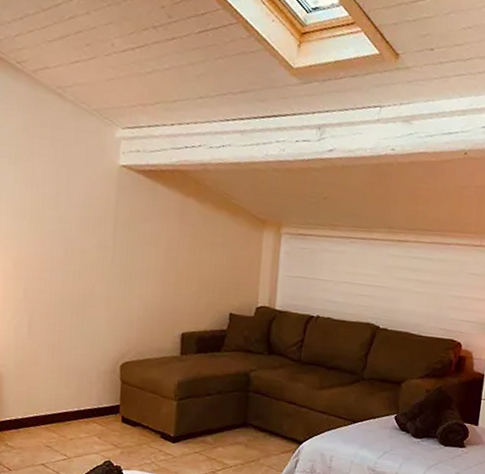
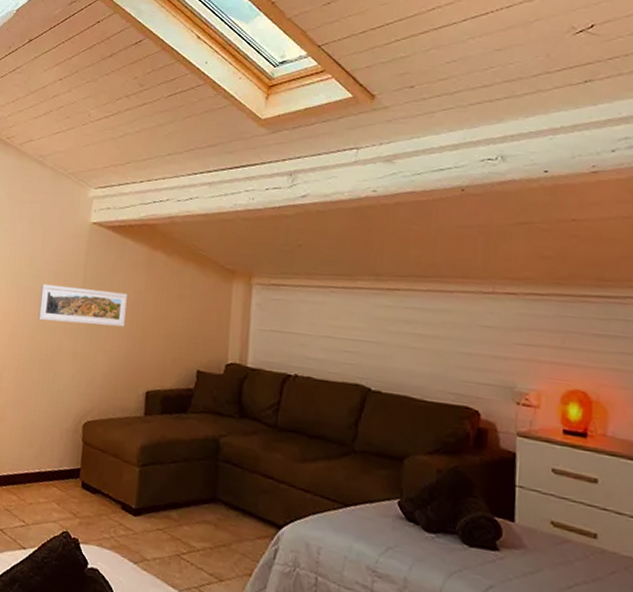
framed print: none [66,227,161,273] -> present [37,283,127,327]

